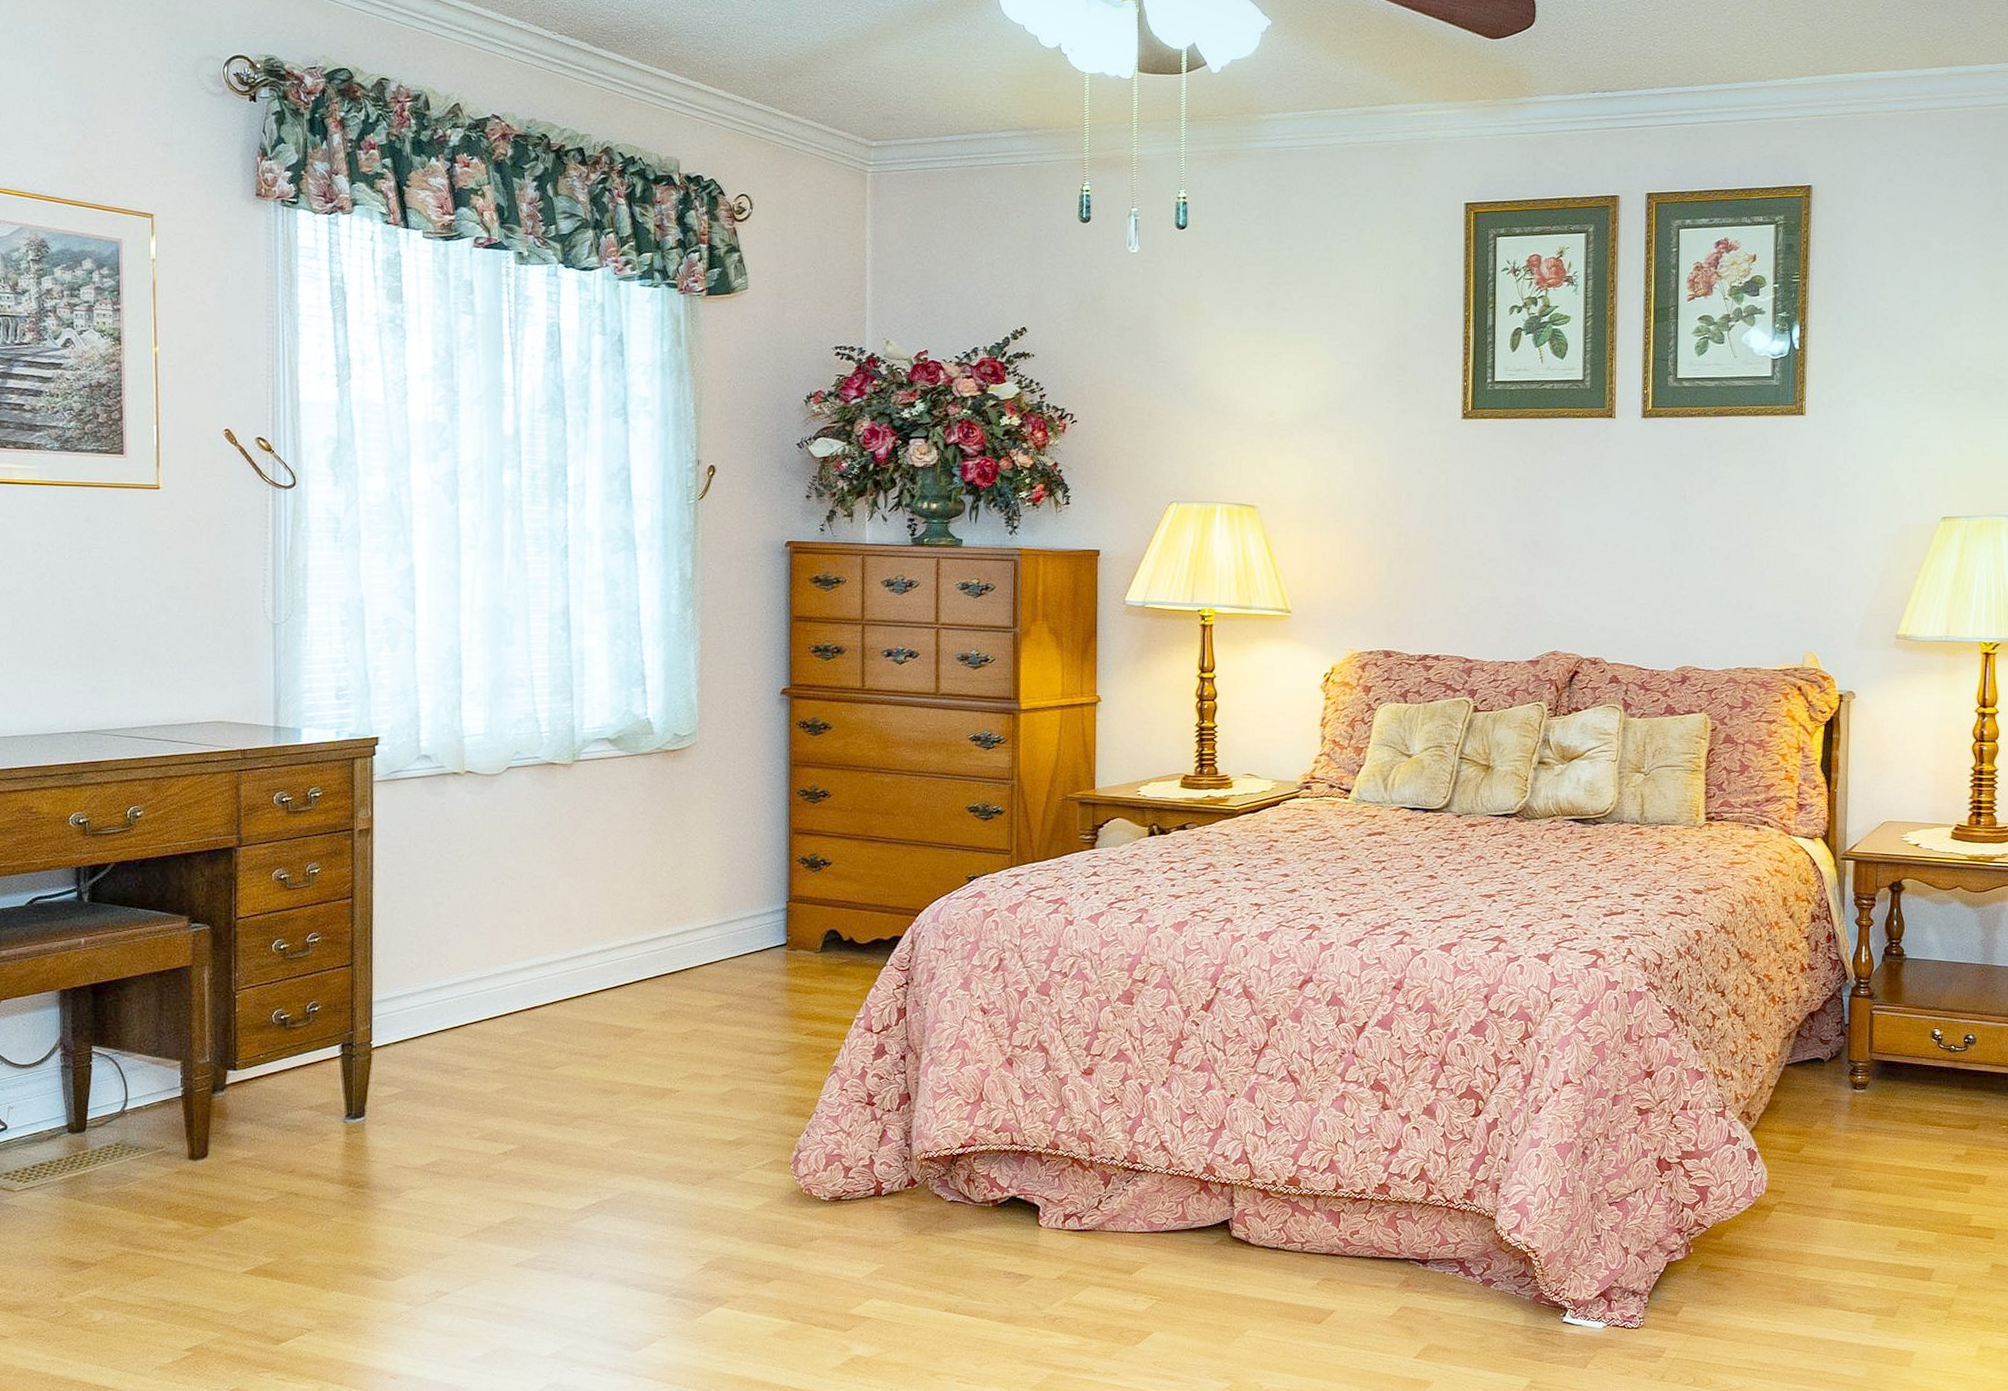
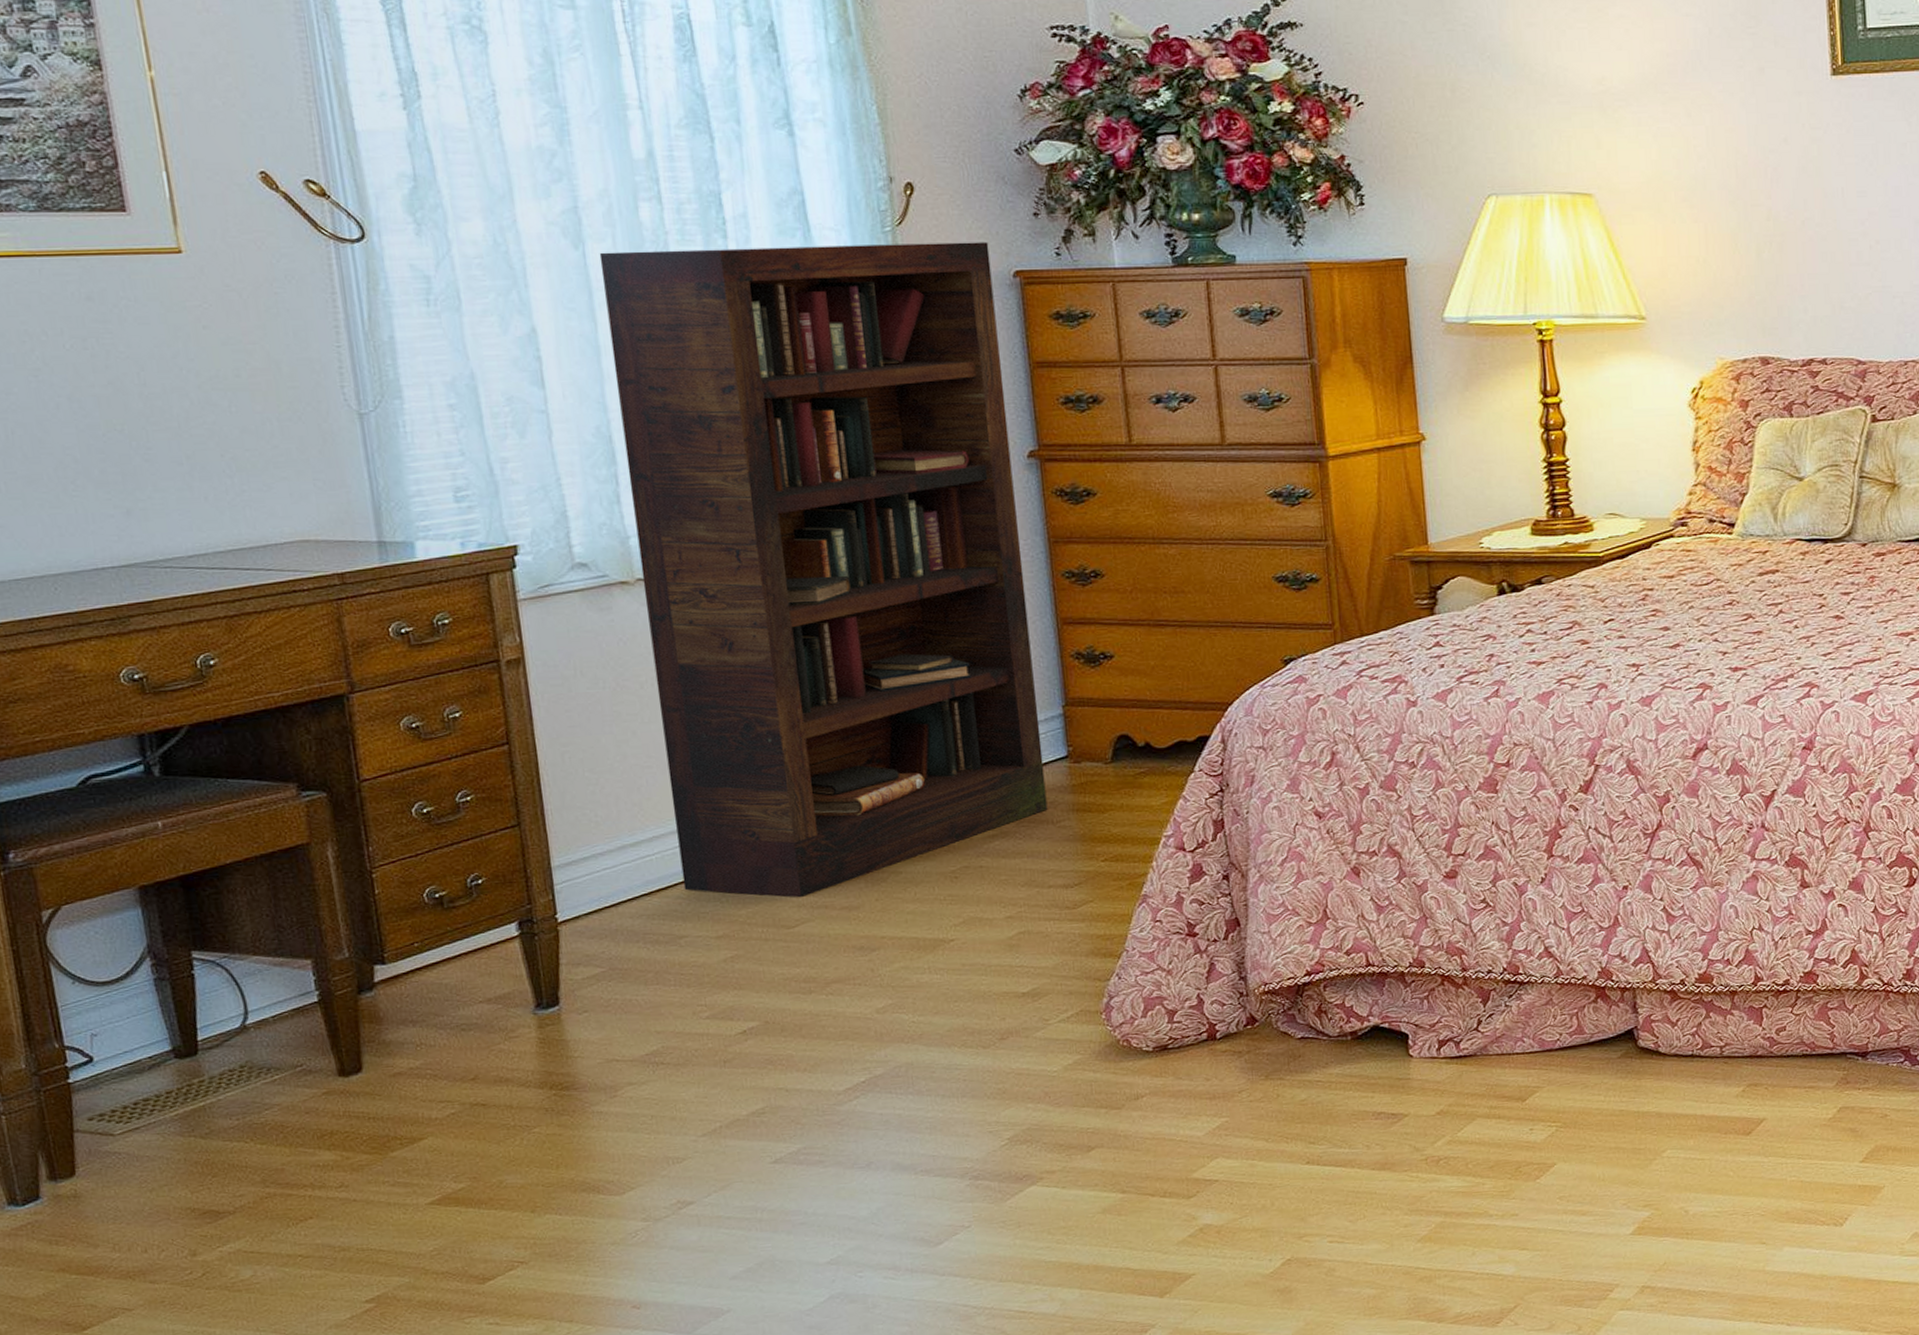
bookcase: none [469,507,769,1045] -> present [599,241,1048,898]

